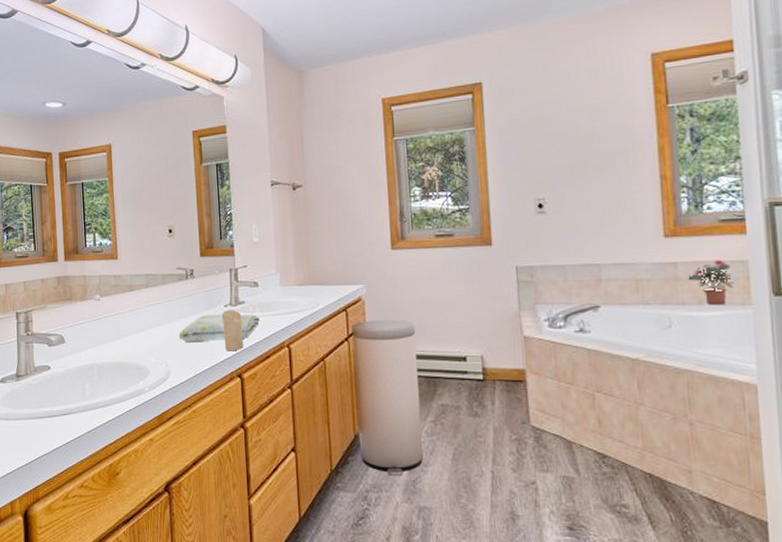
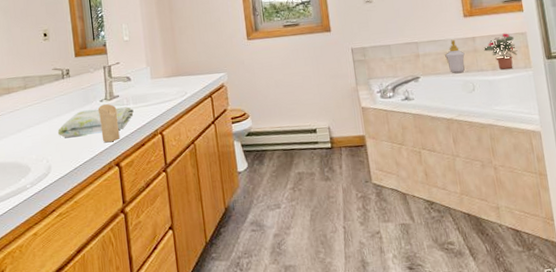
pedal bin: present [352,320,424,477] -> none [217,101,286,242]
soap bottle: none [635,263,662,304] -> present [445,39,465,73]

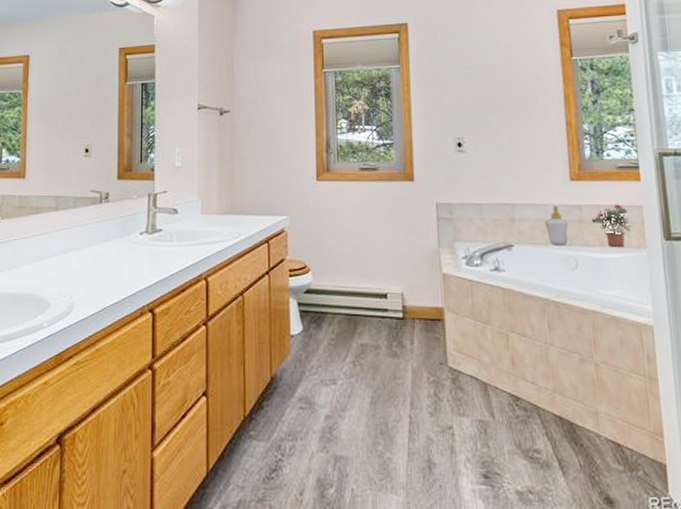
towel: present [57,106,134,138] -> none [86,242,177,272]
candle: present [97,104,120,143] -> none [136,238,158,283]

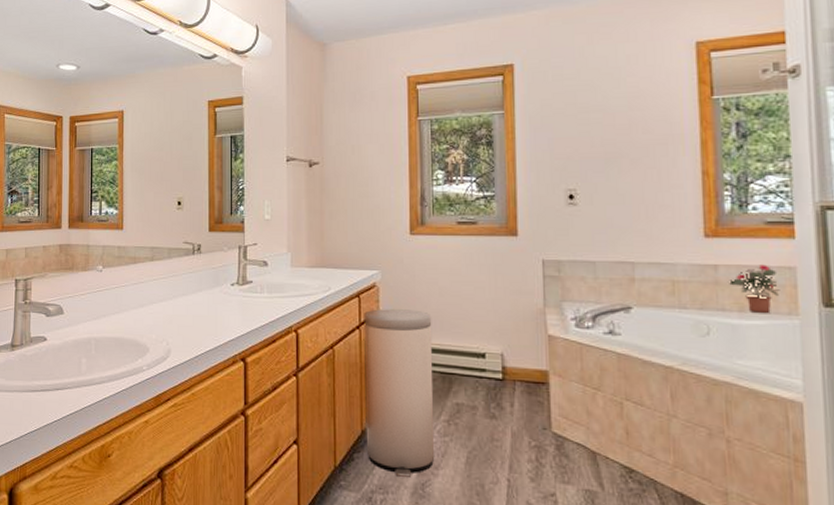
pedal bin: none [273,253,342,423] -> present [364,309,435,478]
soap bottle: present [545,205,568,245] -> none [671,264,700,308]

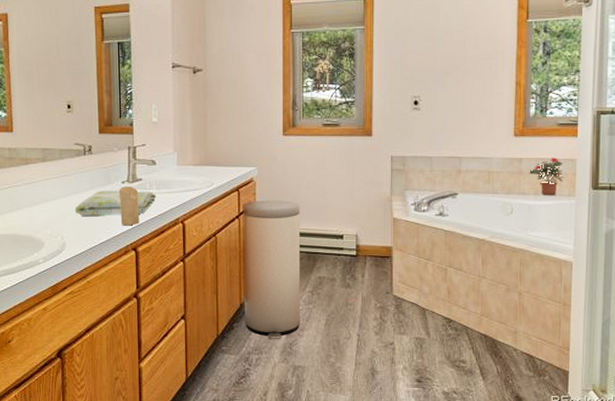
towel: none [181,293,267,321] -> present [74,190,156,216]
candle: none [227,289,249,333] -> present [118,186,140,226]

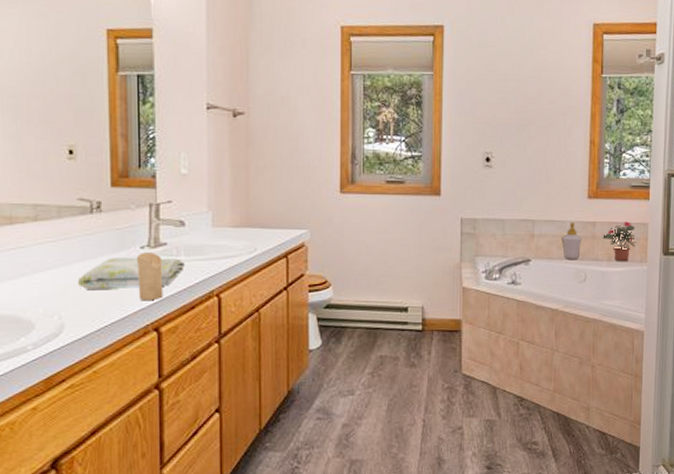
pedal bin: present [243,200,301,340] -> none [292,268,360,432]
soap bottle: none [488,158,508,193] -> present [561,222,582,259]

